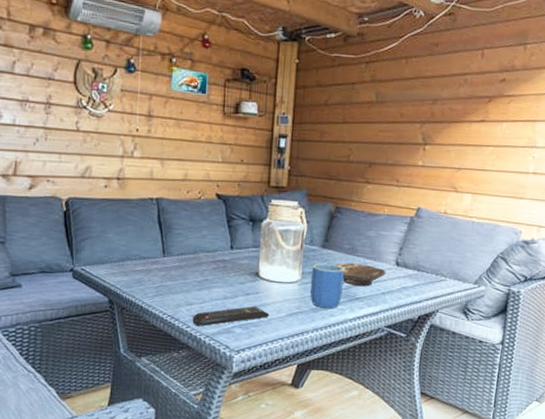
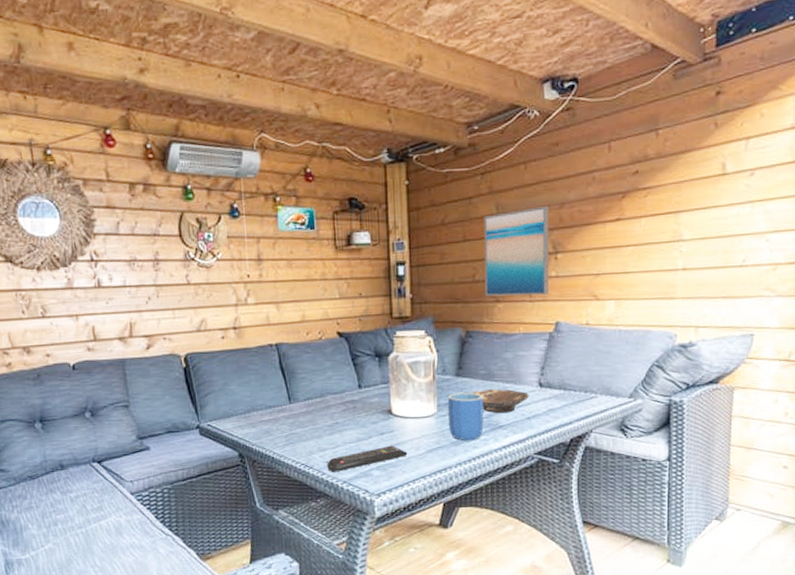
wall art: none [357,100,424,182] -> present [483,206,550,297]

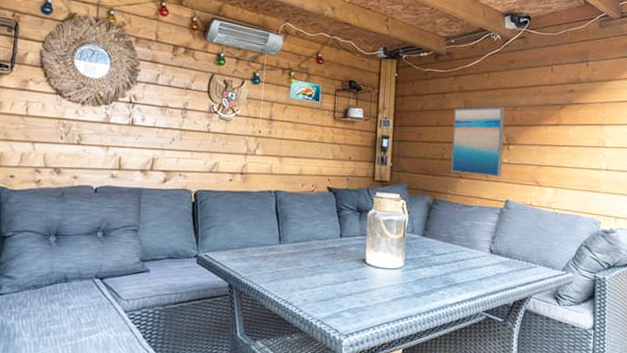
remote control: present [327,445,408,473] -> none [304,291,376,311]
mug: present [447,392,484,440] -> none [412,250,443,294]
bowl: present [471,389,529,414] -> none [434,250,481,273]

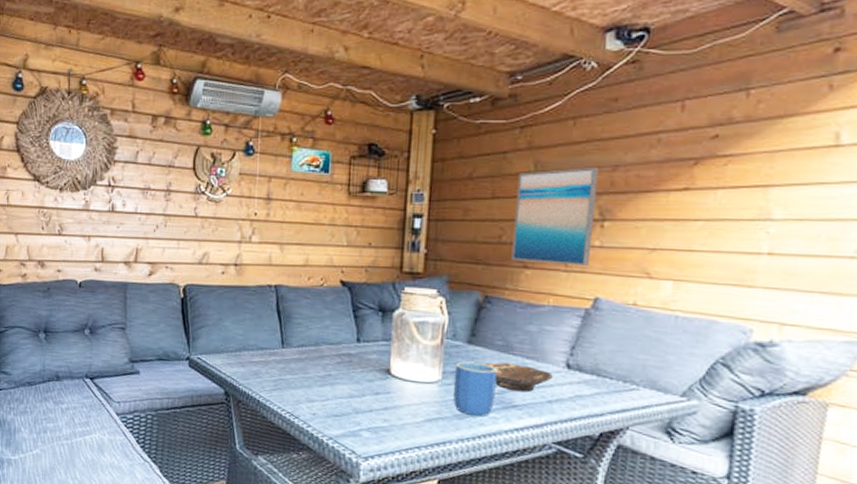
mug: none [412,250,443,294] -> present [453,361,497,416]
bowl: none [434,250,481,273] -> present [483,362,553,393]

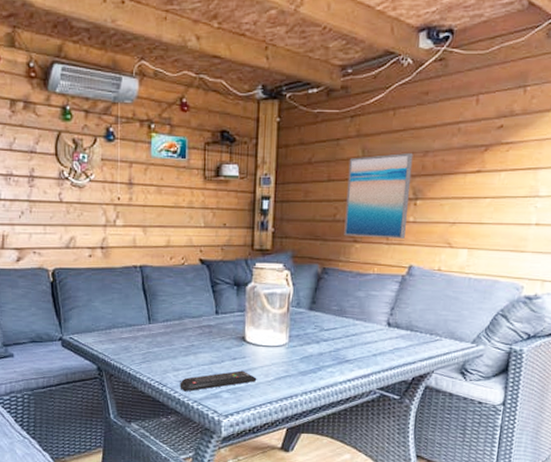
remote control: none [313,407,403,427] -> present [180,370,257,392]
mug: present [453,361,497,416] -> none [298,325,333,371]
bowl: present [483,362,553,393] -> none [322,325,377,349]

